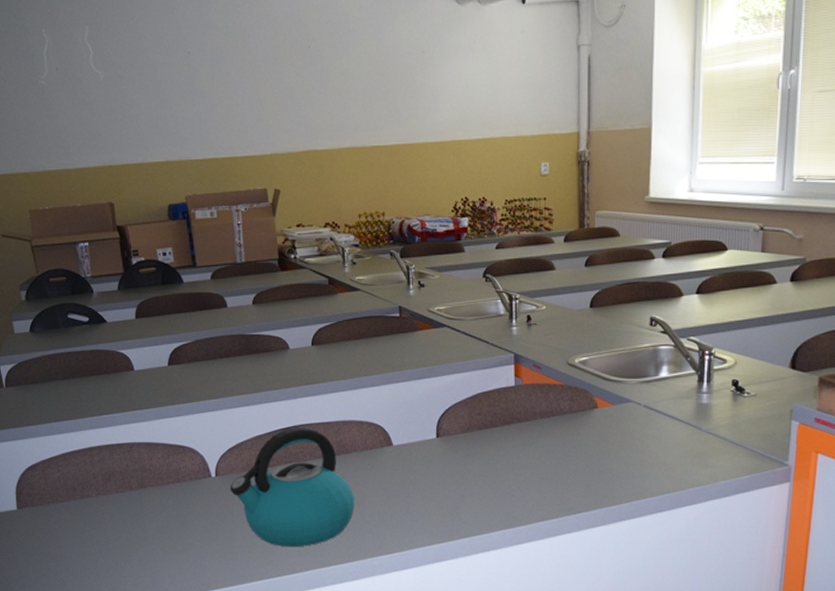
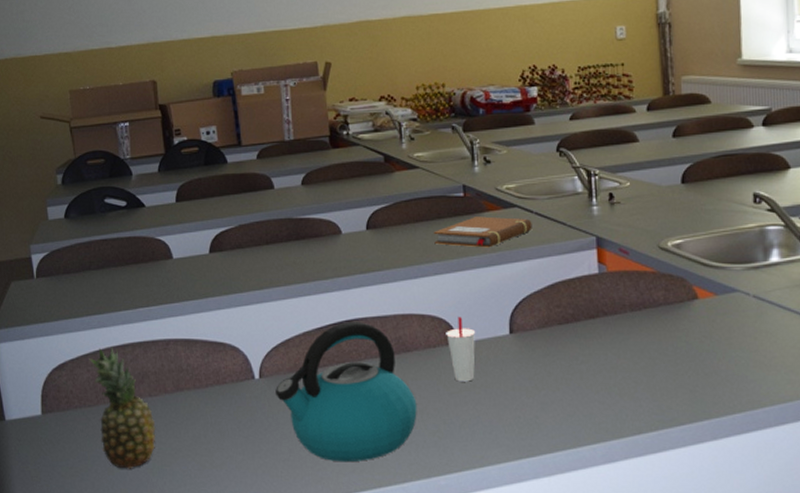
fruit: none [59,449,123,555] -> present [89,347,156,469]
notebook: none [372,335,459,363] -> present [434,216,532,248]
cup: none [381,423,406,479] -> present [446,317,475,382]

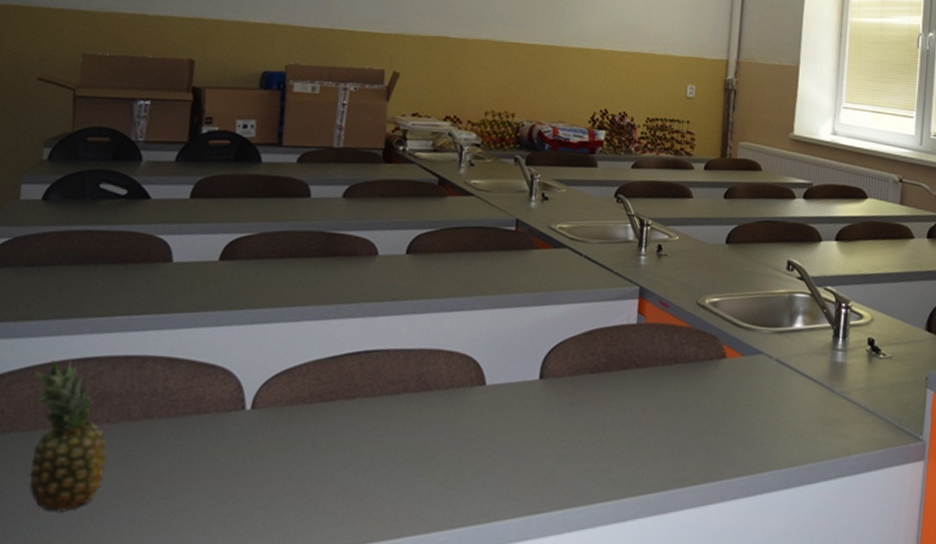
kettle: present [275,322,417,463] -> none [267,352,429,513]
notebook: present [434,216,532,248] -> none [477,253,580,287]
cup: present [446,317,475,382] -> none [472,357,504,428]

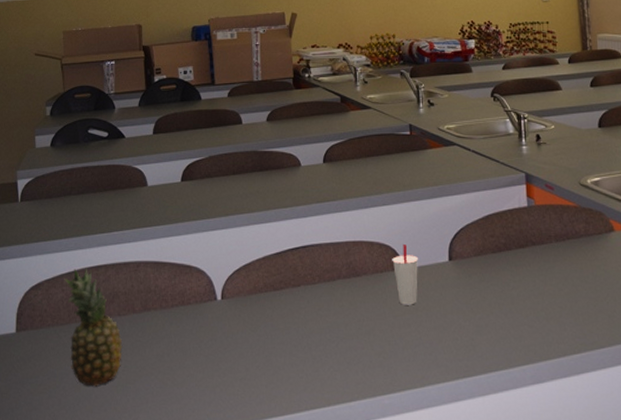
cup: none [472,357,504,428] -> present [392,245,418,305]

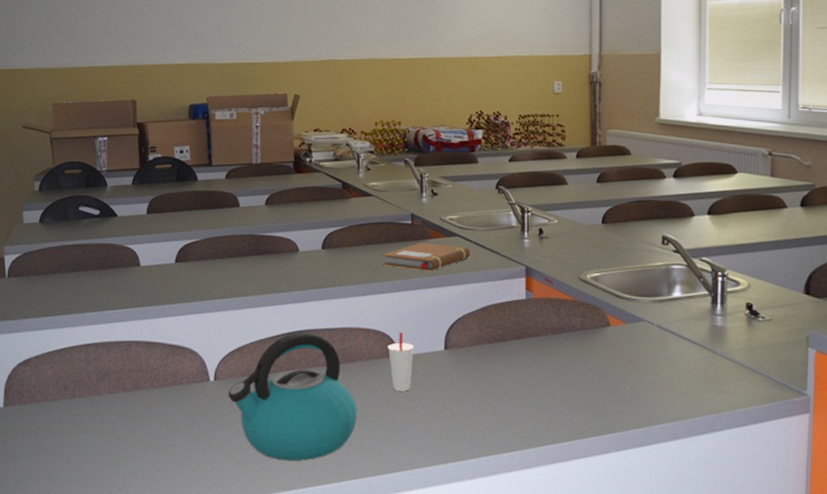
fruit: present [64,268,123,387] -> none [53,345,113,461]
kettle: none [236,247,365,381] -> present [228,332,357,461]
notebook: none [383,153,470,182] -> present [382,243,471,272]

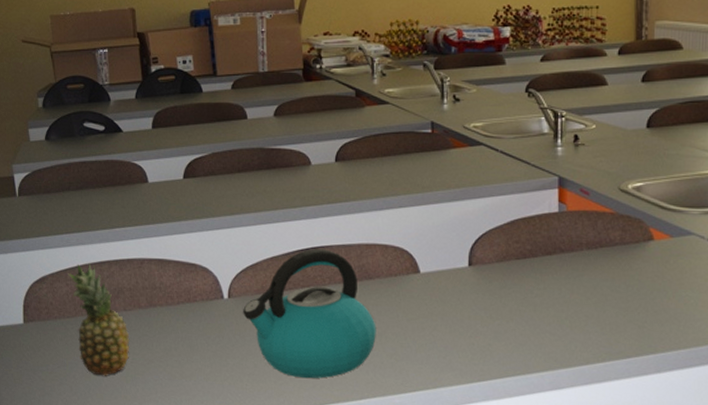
fruit: none [53,345,113,461] -> present [68,263,130,376]
notebook: present [382,243,471,272] -> none [401,153,497,184]
cup: present [387,332,414,391] -> none [407,248,435,309]

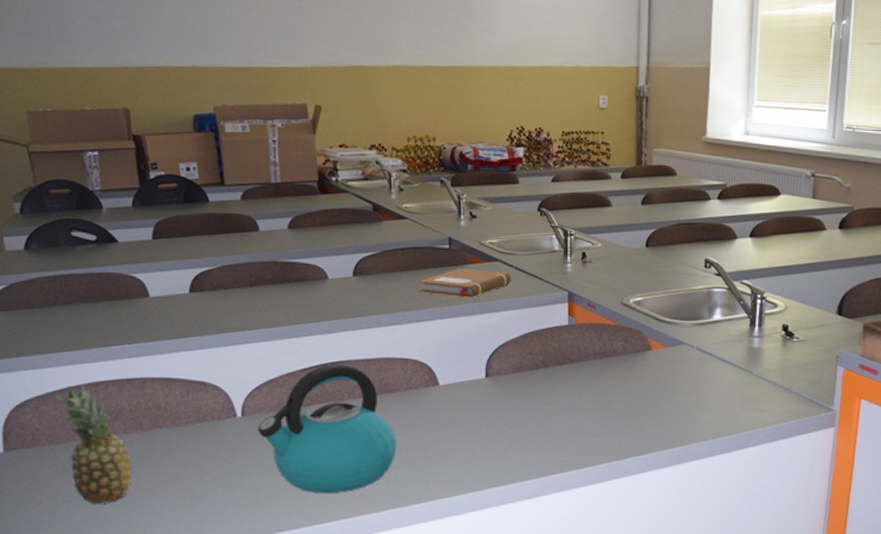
notebook: none [401,153,497,184] -> present [419,268,512,298]

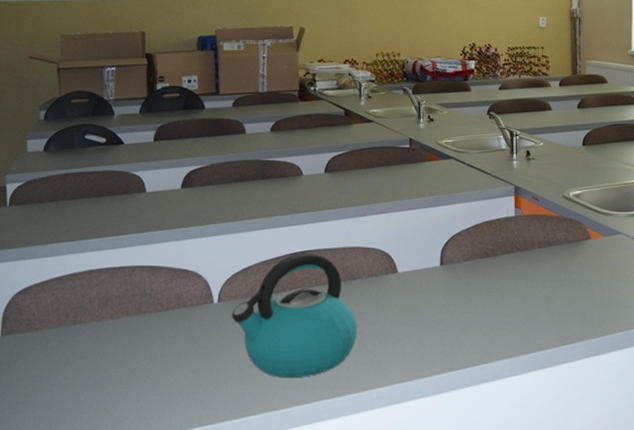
fruit: present [56,384,132,504] -> none [54,272,115,388]
notebook: present [419,268,512,298] -> none [382,165,464,192]

